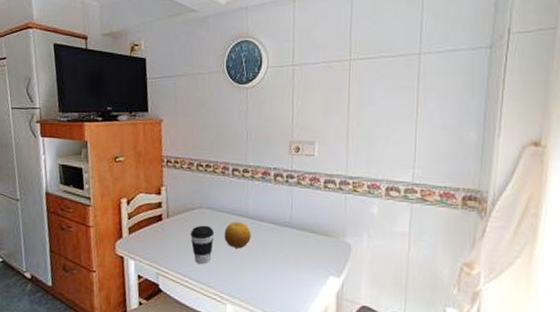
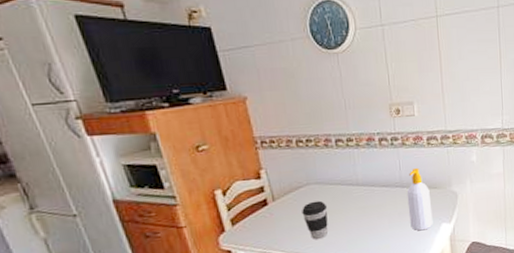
fruit: present [224,222,251,249] -> none [337,191,365,217]
soap bottle: none [294,209,321,280] -> present [406,167,433,231]

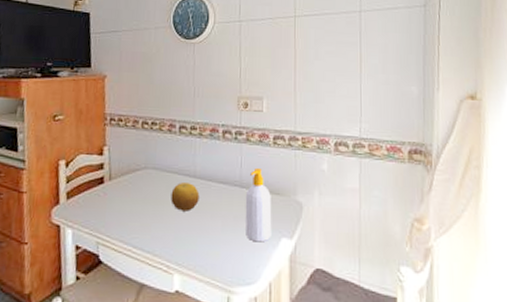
coffee cup: present [302,200,328,239] -> none [134,187,161,230]
fruit: none [337,191,365,217] -> present [170,183,200,211]

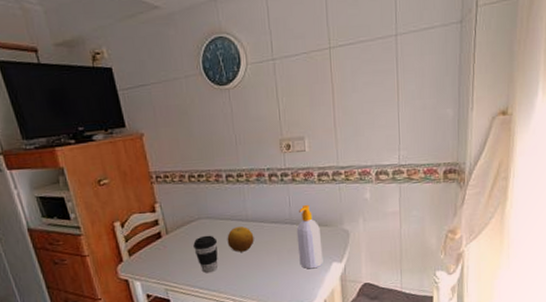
coffee cup: none [134,187,161,230] -> present [193,235,218,273]

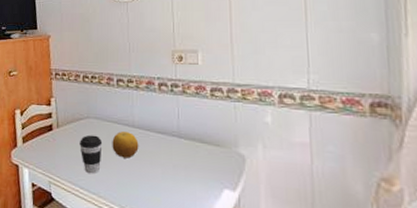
soap bottle: present [296,204,323,269] -> none [184,119,213,192]

